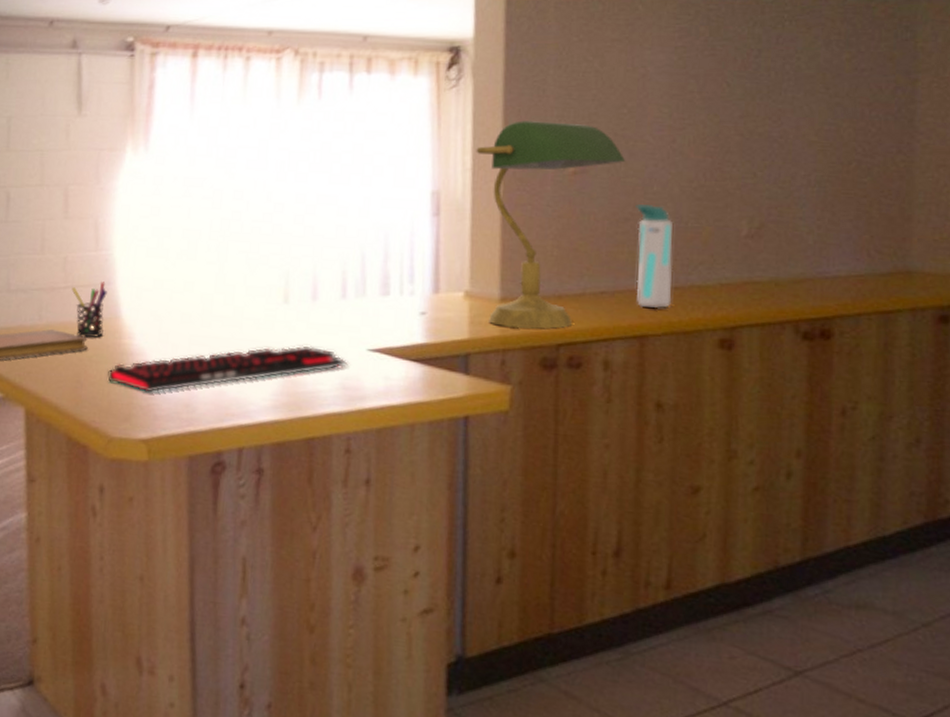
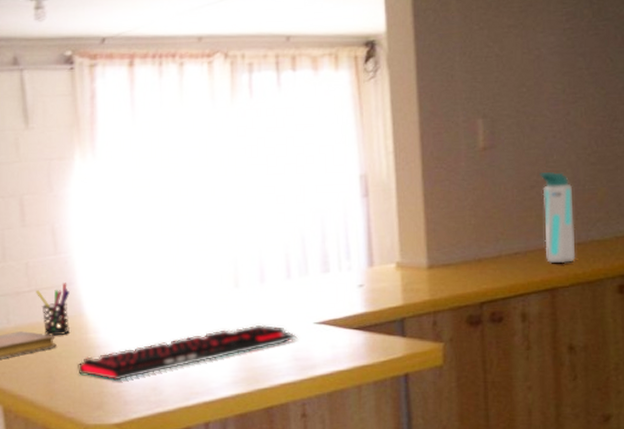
desk lamp: present [476,120,626,329] -> none [396,104,528,291]

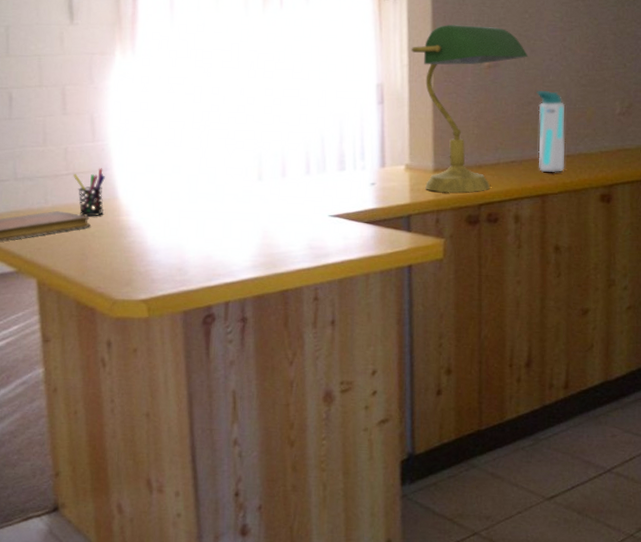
keyboard: present [78,324,298,381] -> none [109,214,314,260]
desk lamp: none [396,104,528,291] -> present [411,25,529,193]

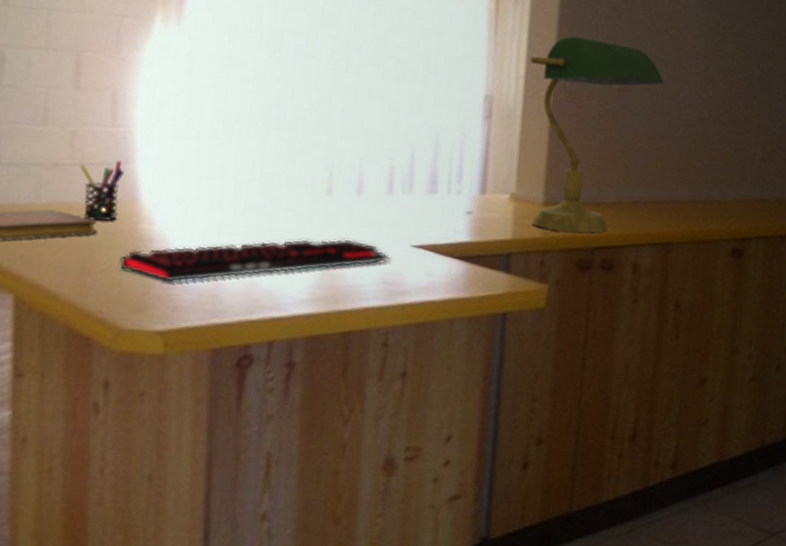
keyboard: none [109,214,314,260] -> present [120,238,391,283]
water bottle: present [536,91,565,173] -> none [665,124,700,219]

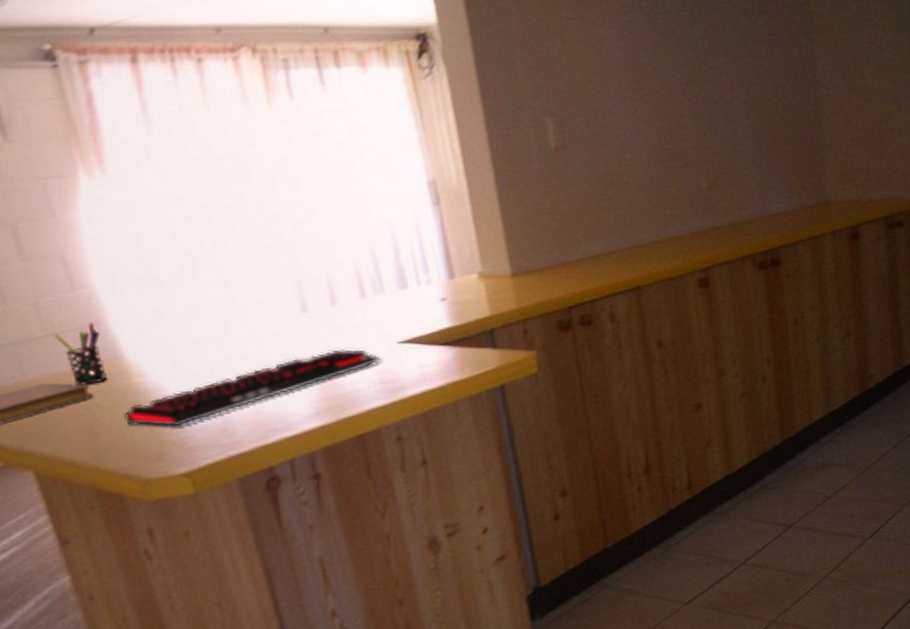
desk lamp: present [530,35,665,233] -> none [462,102,599,300]

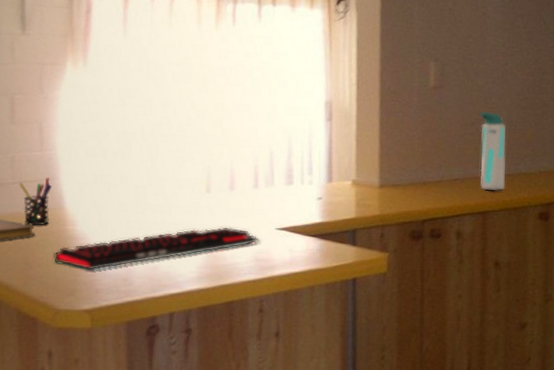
water bottle: none [613,171,656,263] -> present [479,112,506,191]

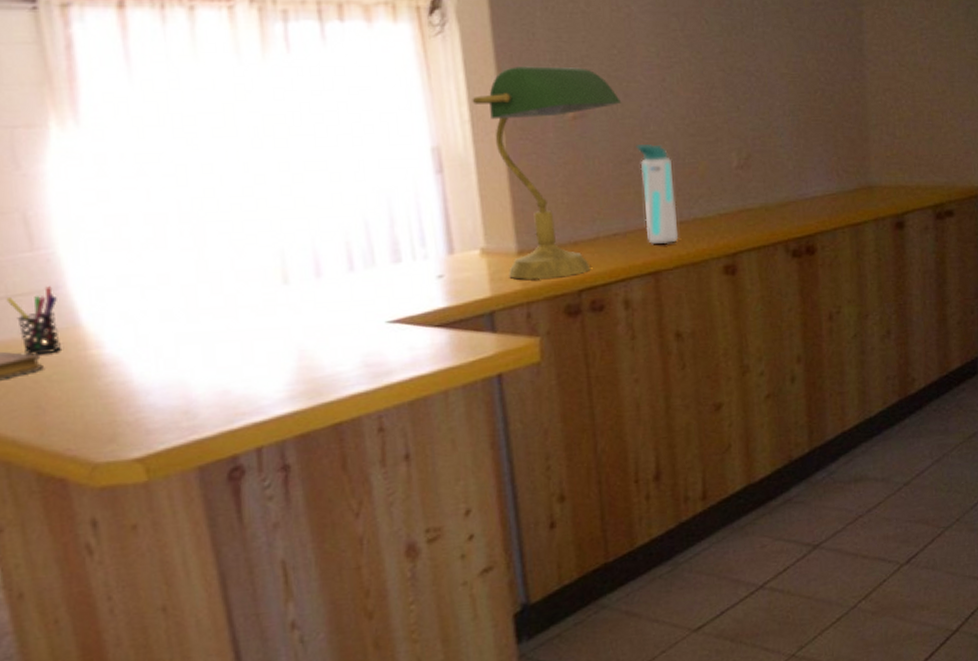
keyboard: present [53,226,260,270] -> none [76,326,368,406]
desk lamp: none [359,46,472,208] -> present [472,66,622,280]

